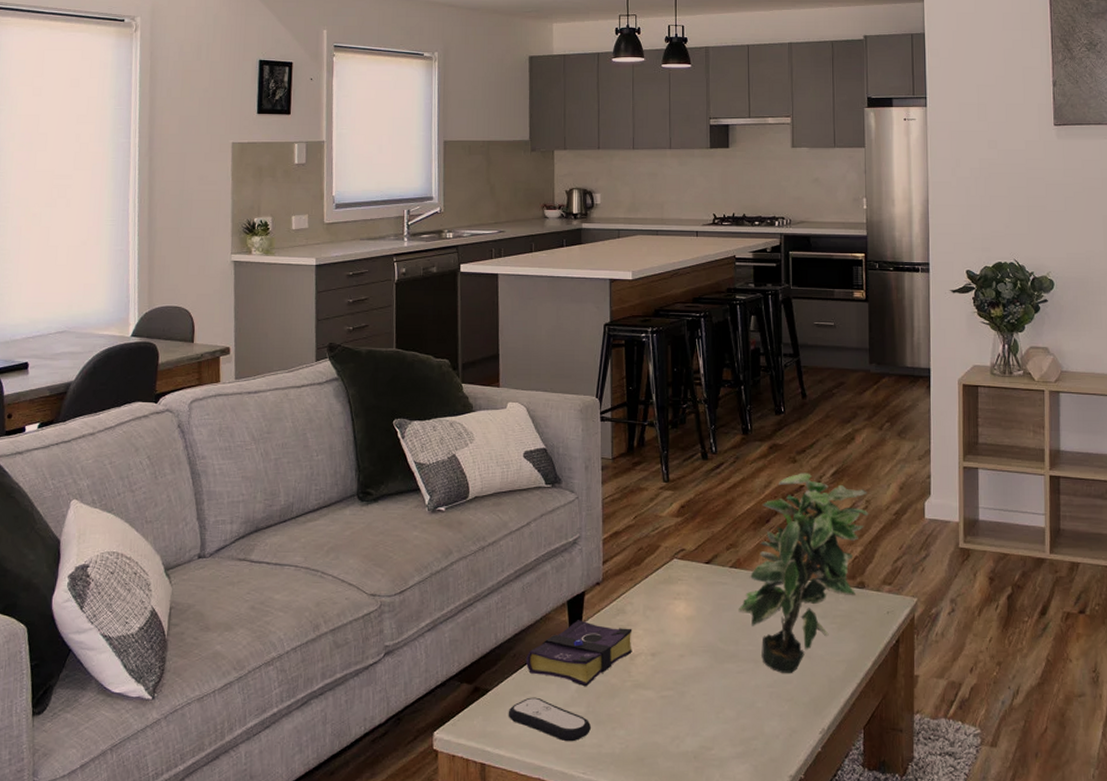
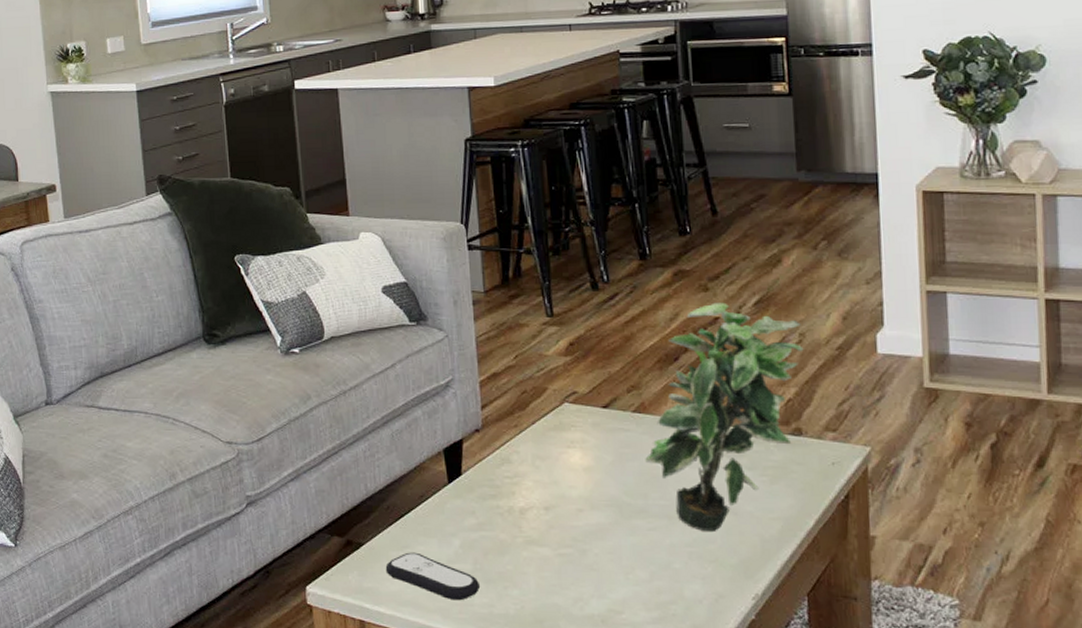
book: present [526,620,633,687] -> none [401,470,522,543]

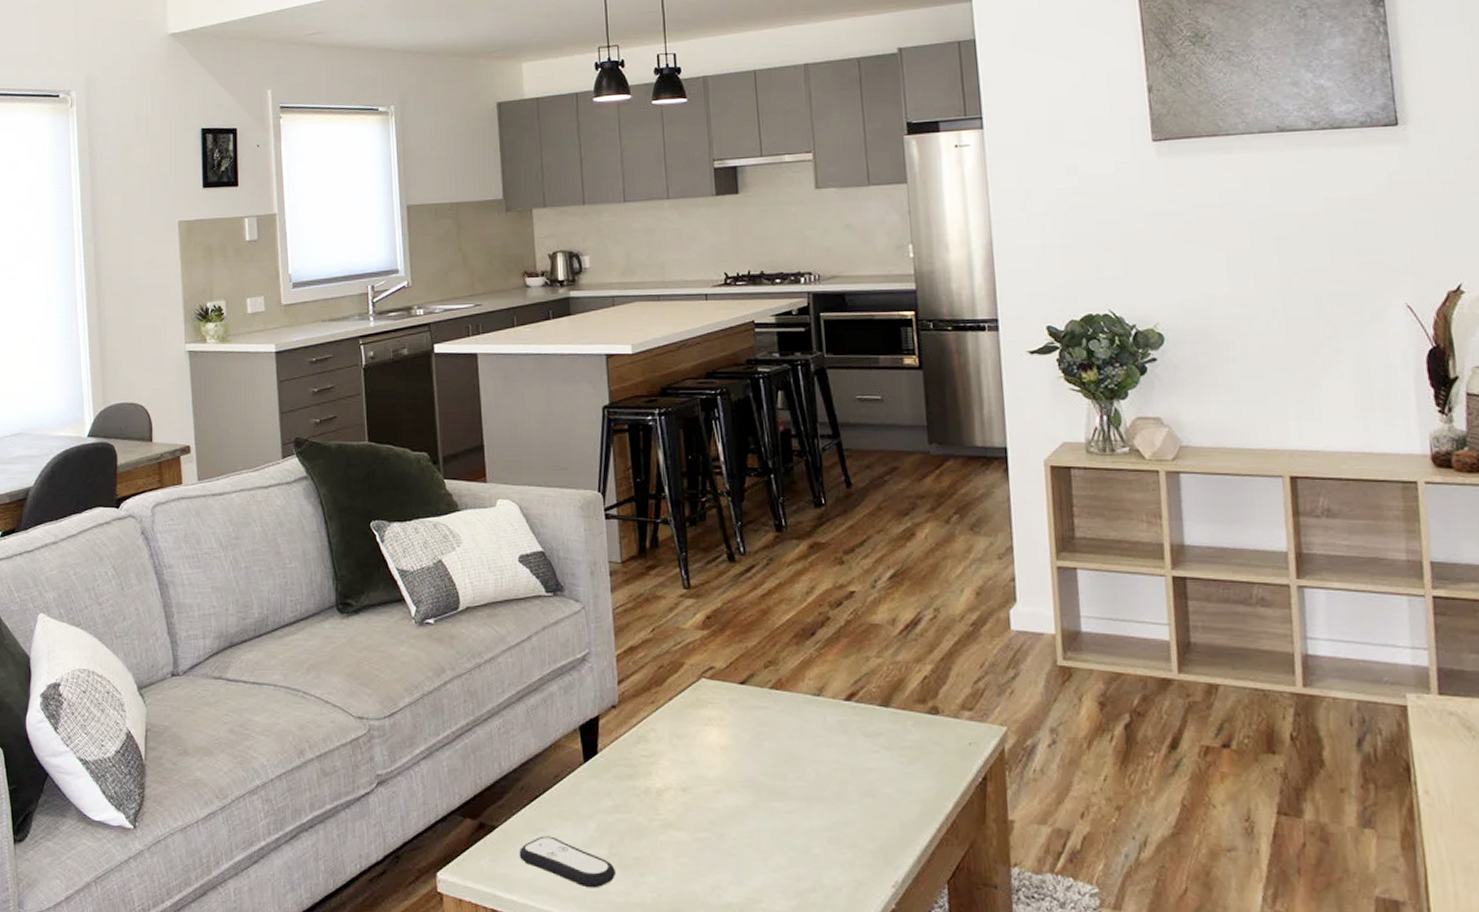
potted plant: present [645,302,804,531] -> none [783,576,939,815]

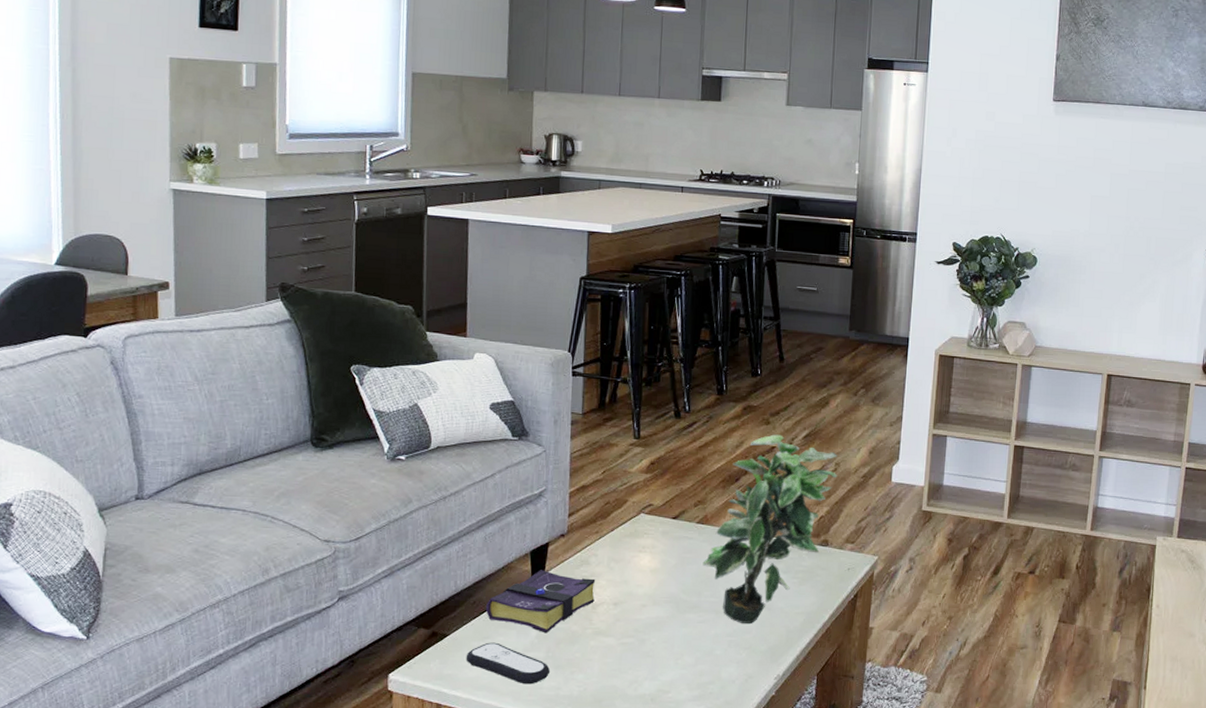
book: none [536,748,659,826] -> present [486,570,596,634]
potted plant: none [783,576,939,815] -> present [702,434,838,623]

